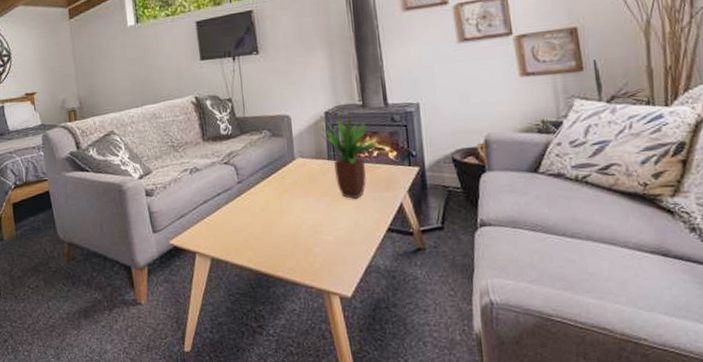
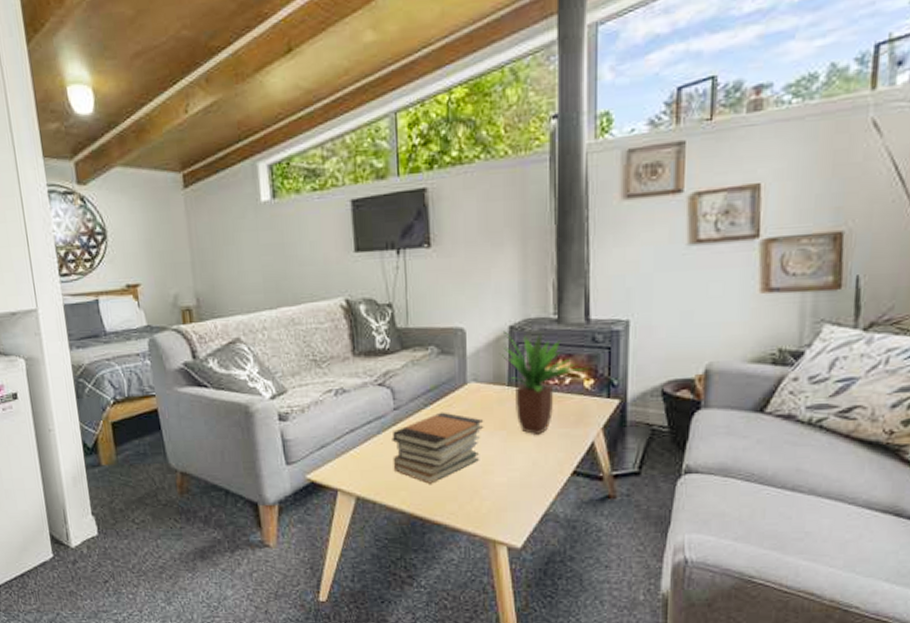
book stack: none [237,183,312,244] -> present [392,412,484,484]

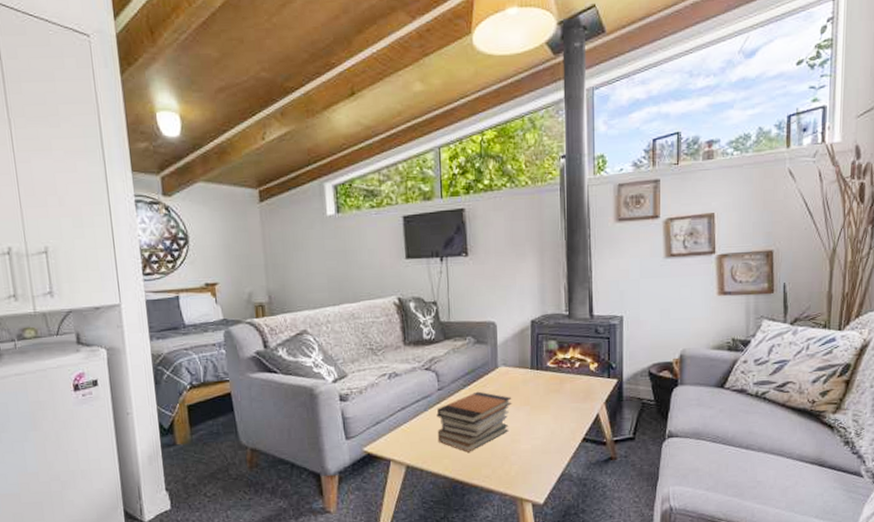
potted plant: present [499,331,591,436] -> none [523,324,595,410]

